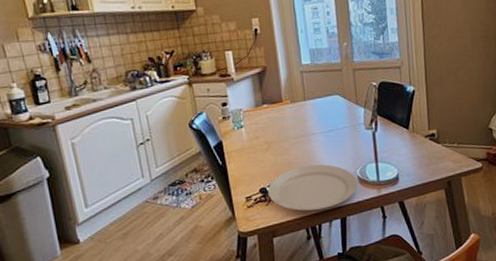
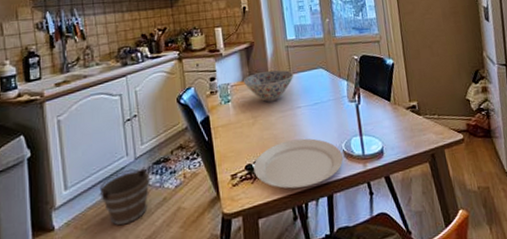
bucket: none [118,188,167,241] -> present [99,167,150,226]
bowl: none [255,95,309,129] -> present [243,70,294,103]

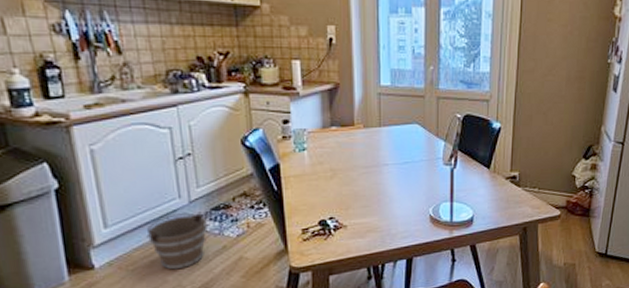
bowl: present [243,70,294,103] -> none [322,119,384,156]
plate: present [253,138,344,189] -> none [328,198,430,249]

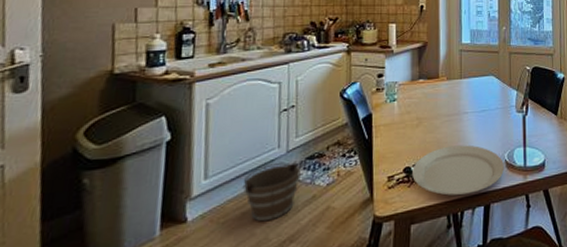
plate: none [328,198,430,249] -> present [412,145,505,196]

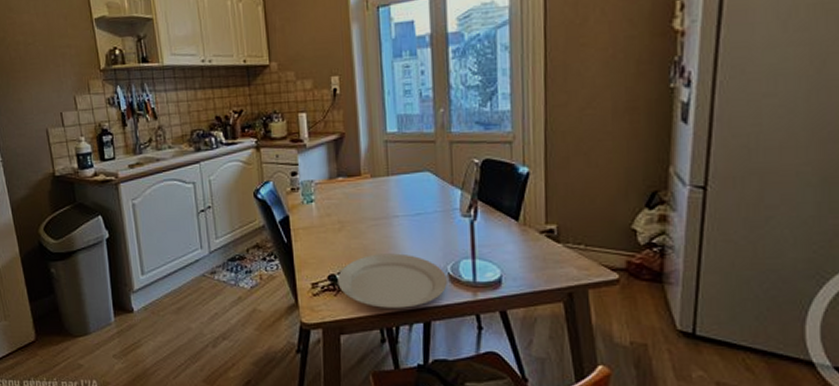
bucket: present [242,161,301,222] -> none [174,262,225,318]

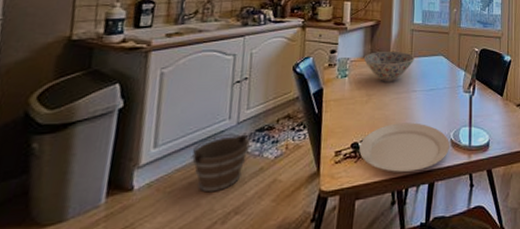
bucket: none [174,262,225,318] -> present [191,133,250,193]
bowl: none [329,168,393,207] -> present [363,51,415,82]

